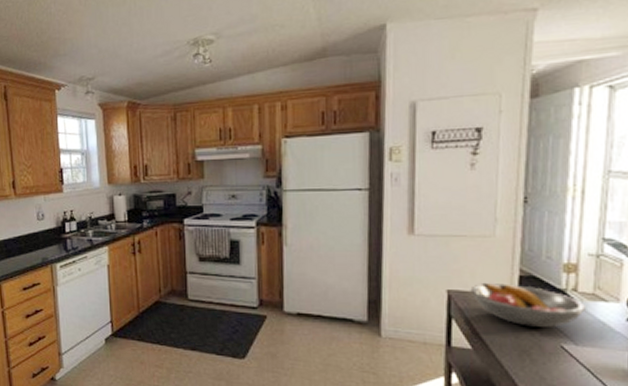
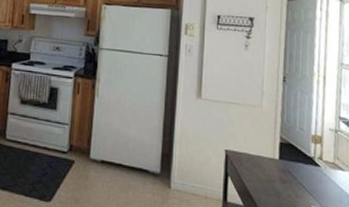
fruit bowl: present [470,282,587,327] -> none [243,145,329,190]

